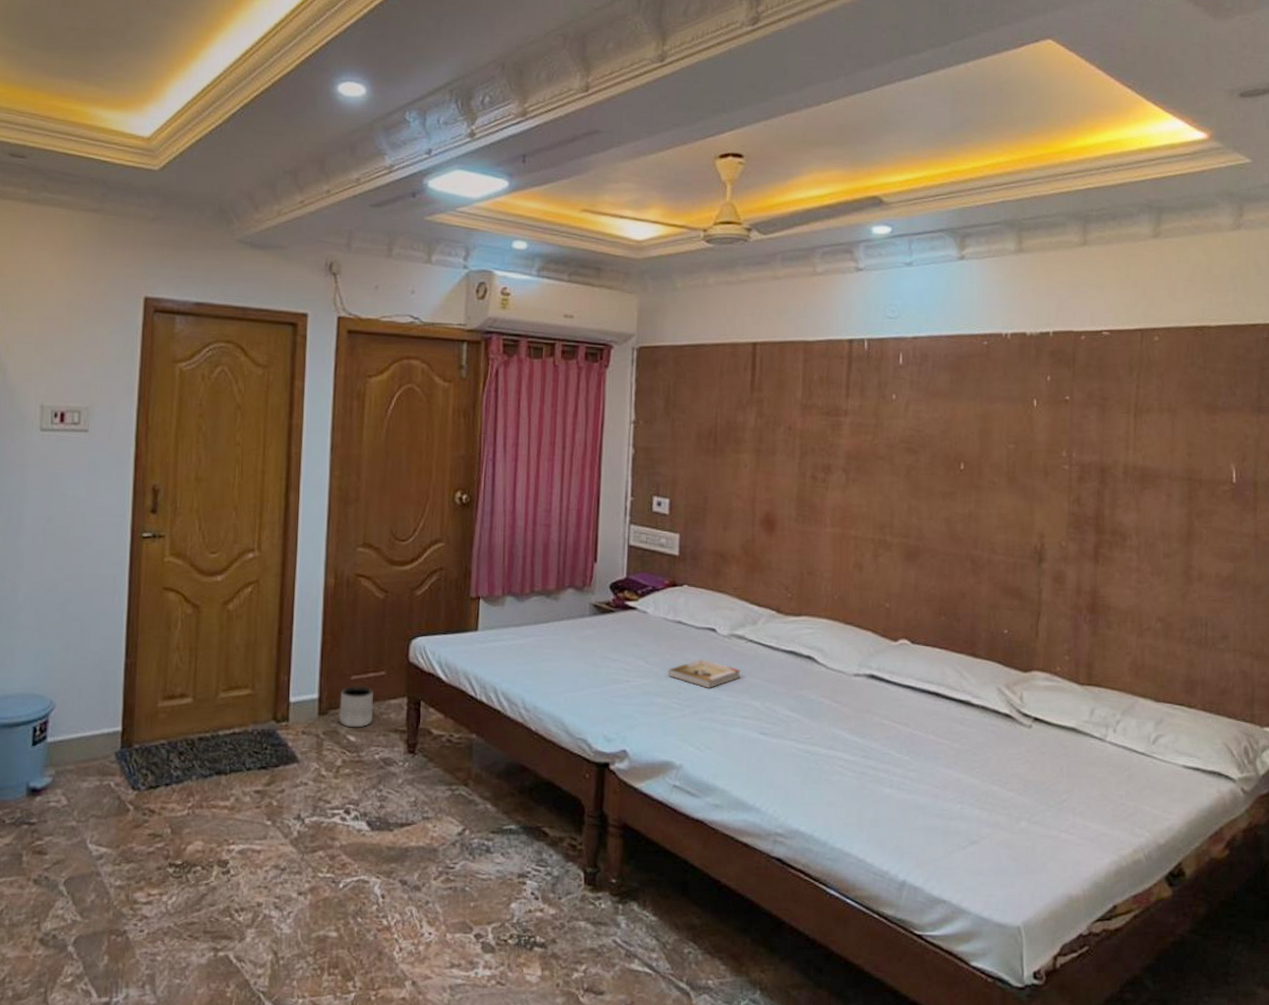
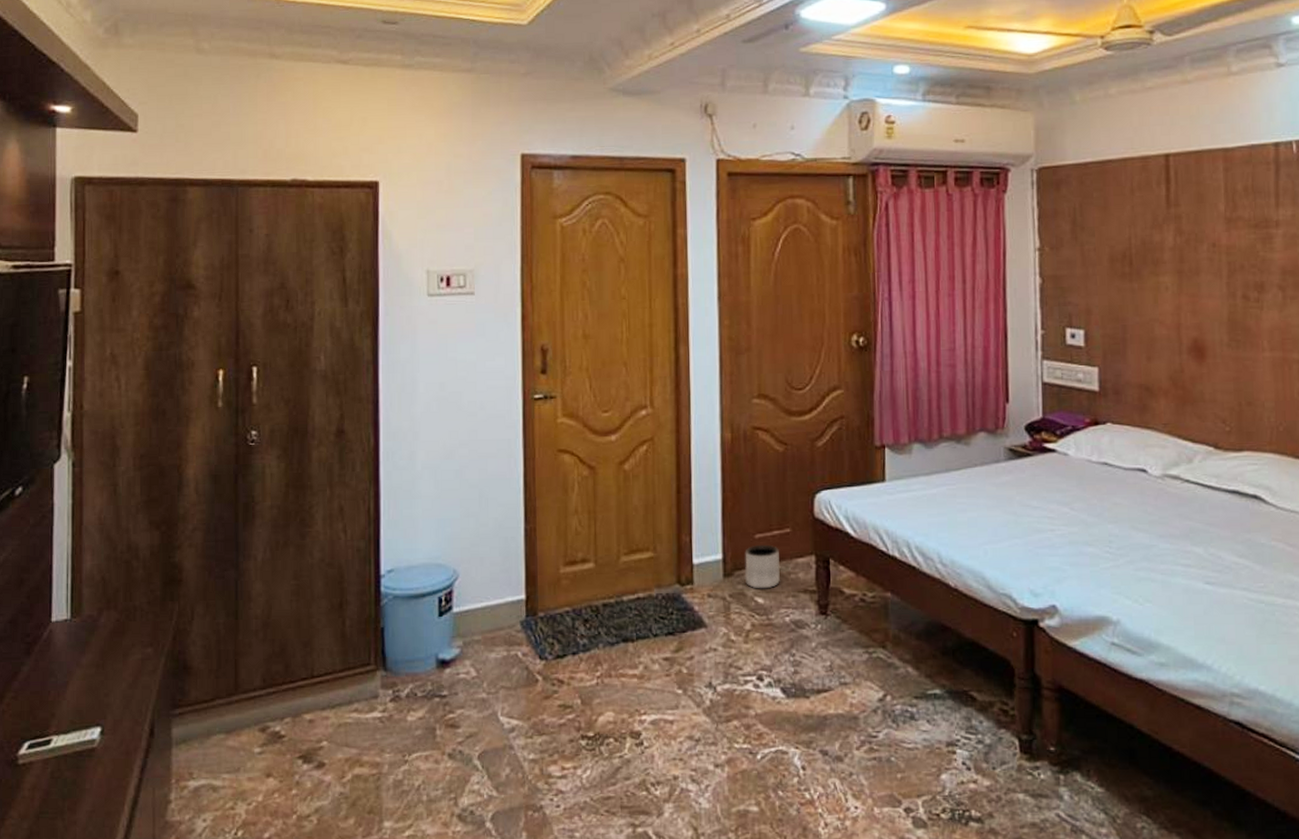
book: present [668,659,741,689] -> none [1096,503,1179,536]

